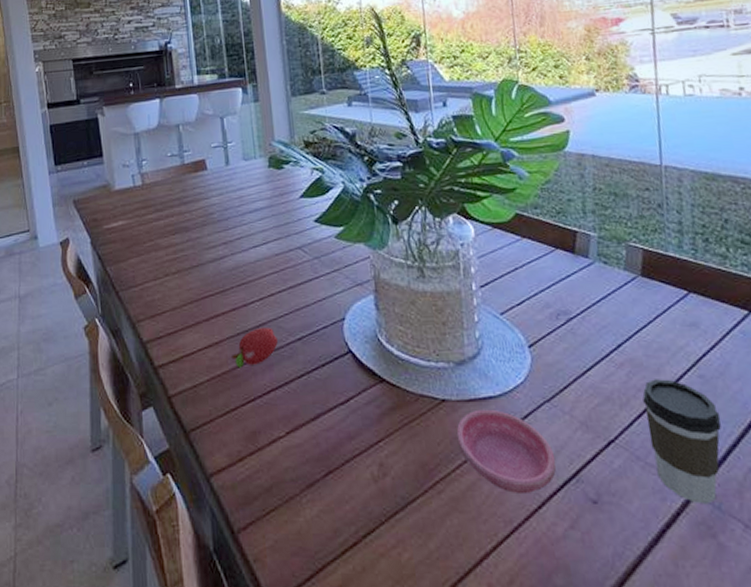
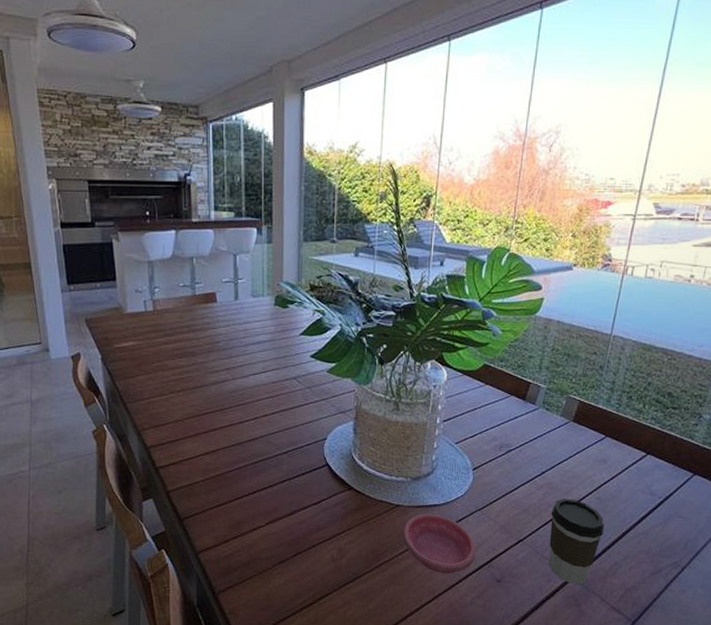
fruit: present [232,328,278,368] -> none [225,442,266,473]

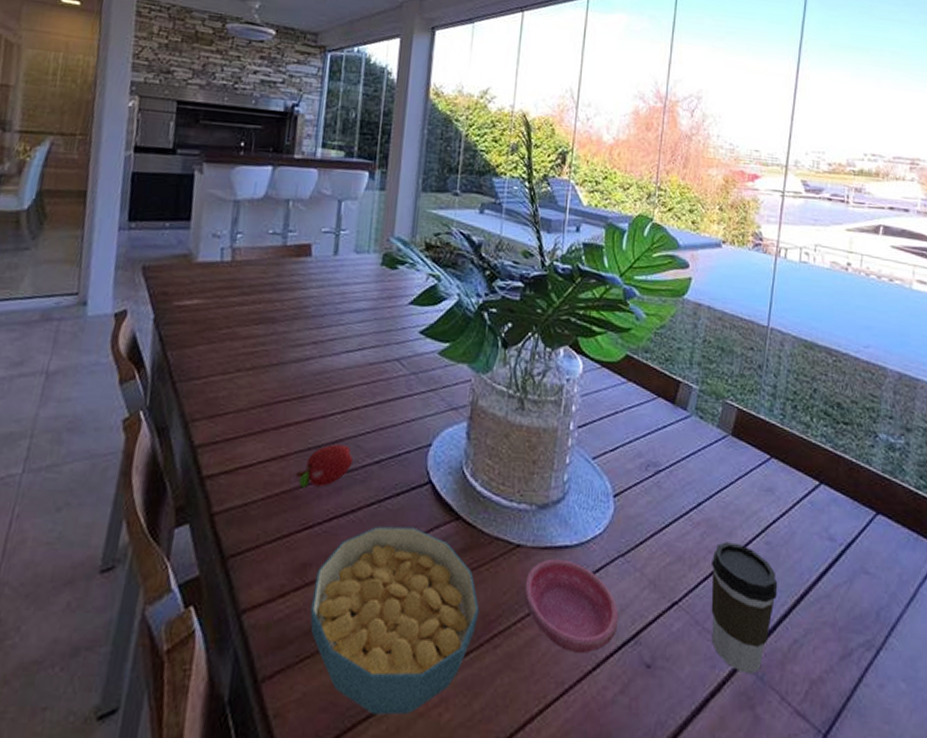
fruit: none [225,442,266,473] -> present [296,444,353,489]
cereal bowl: none [247,495,370,612] -> present [310,526,480,715]

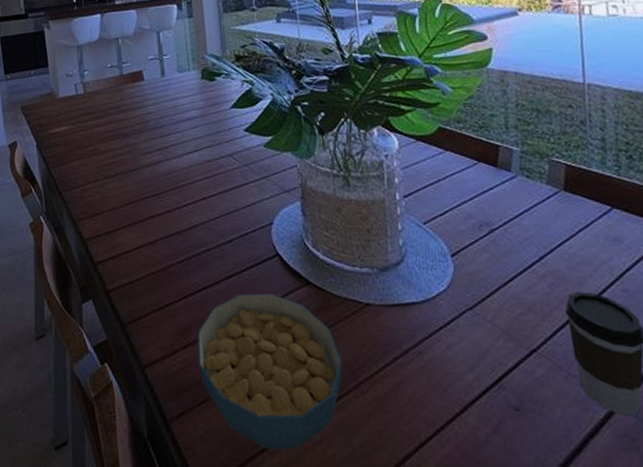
fruit: present [296,444,353,489] -> none [166,230,209,267]
saucer: present [524,558,619,653] -> none [379,314,479,397]

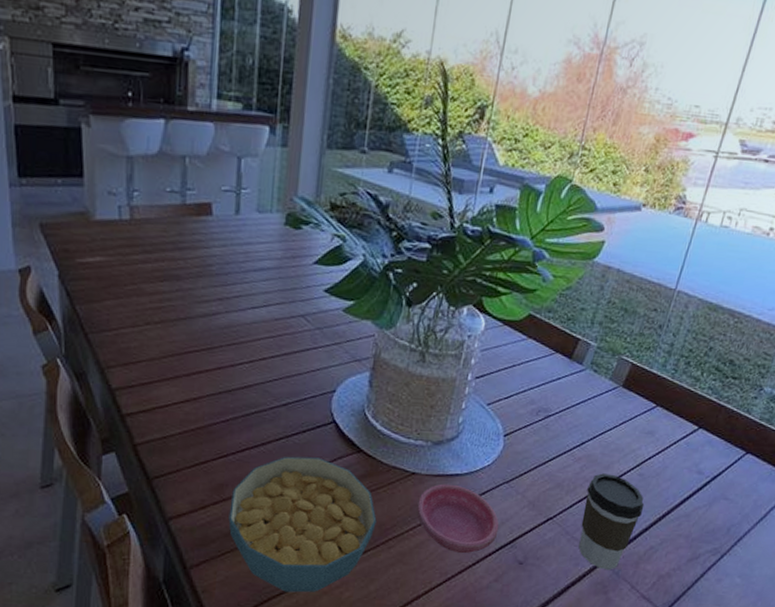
saucer: none [379,314,479,397] -> present [416,483,500,553]

